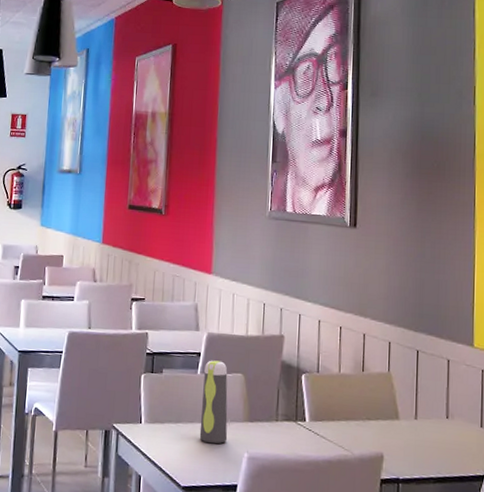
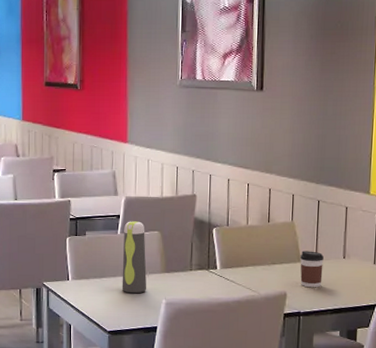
coffee cup: none [398,406,424,451] -> present [300,251,324,288]

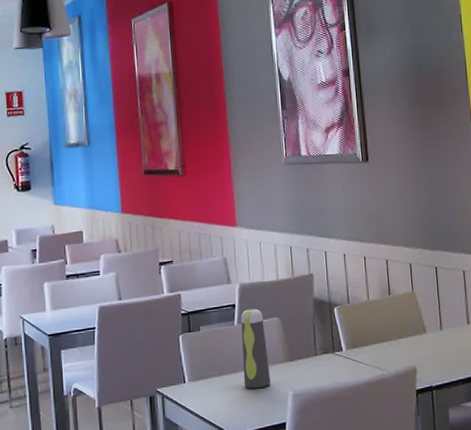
coffee cup: present [300,251,324,288] -> none [425,320,450,359]

